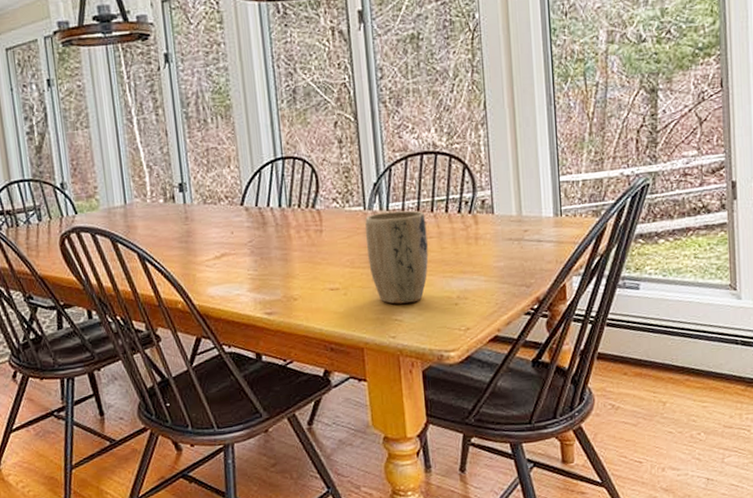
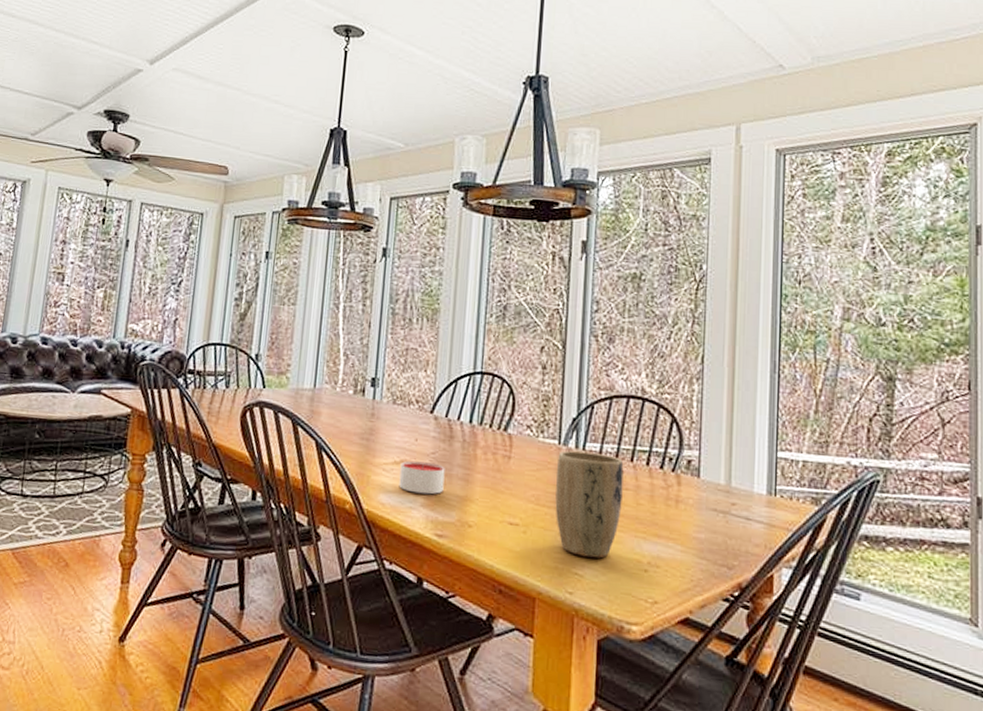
candle: none [222,250,266,281] -> present [399,460,445,495]

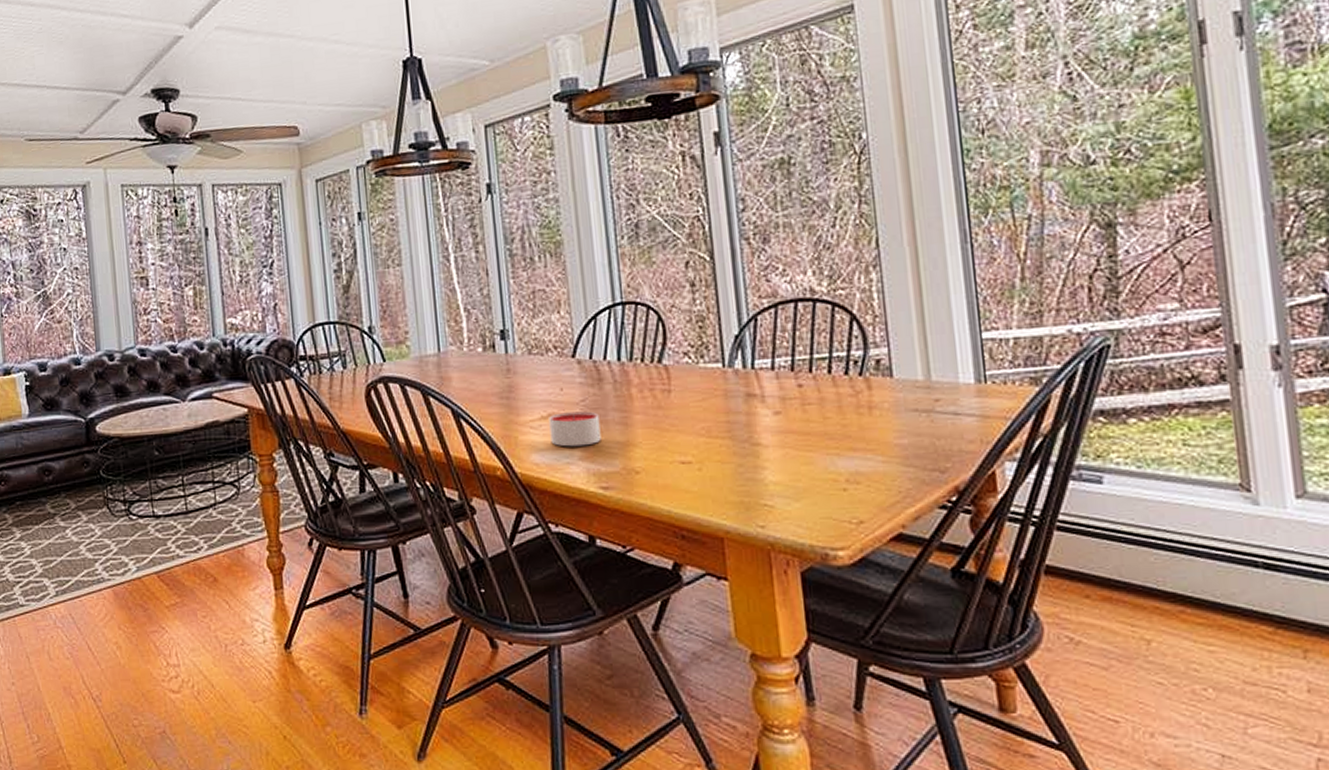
plant pot: present [555,451,624,559] -> none [724,369,807,485]

